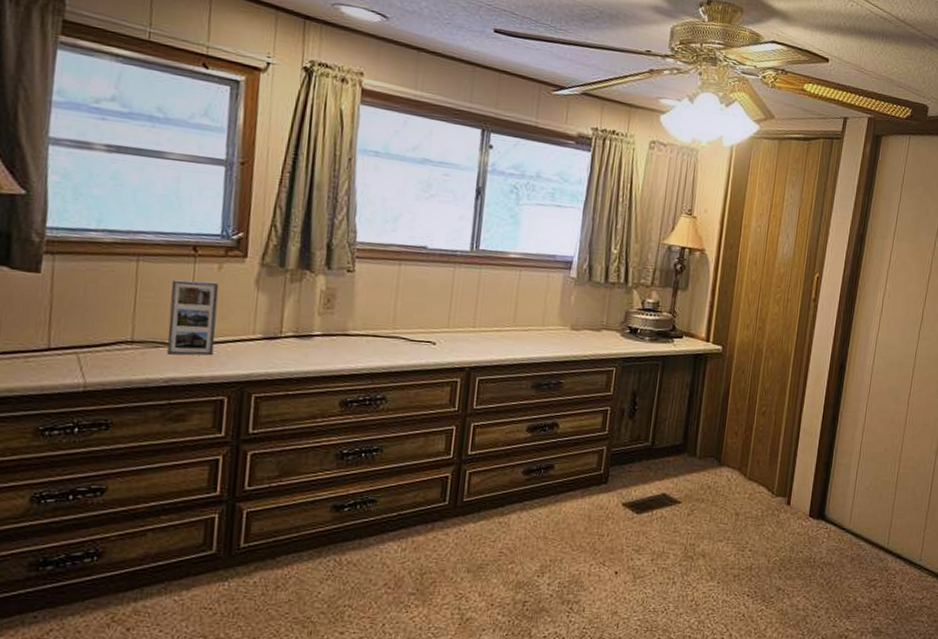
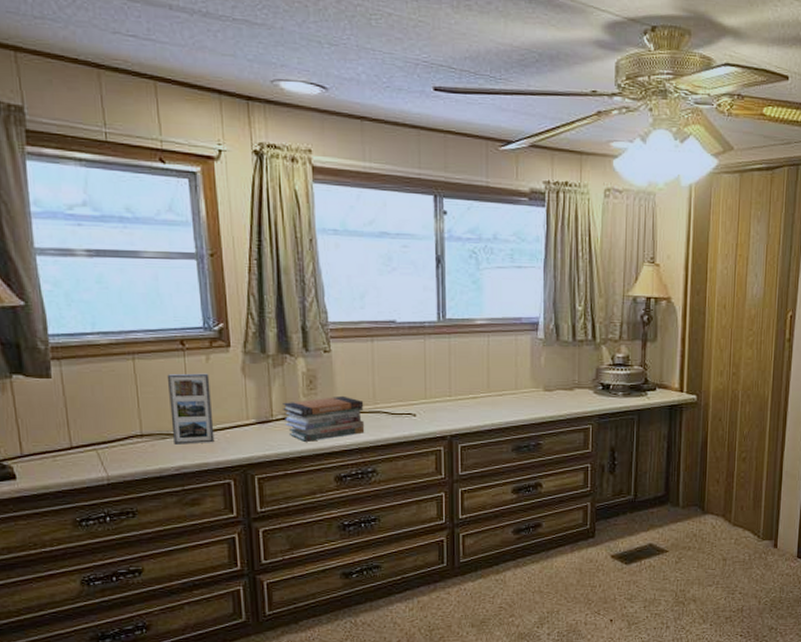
book stack: none [294,317,383,363] -> present [283,395,365,442]

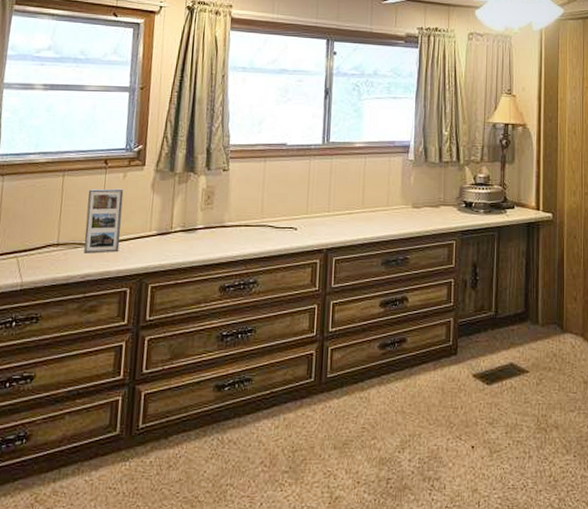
book stack: present [283,395,365,442] -> none [182,210,253,253]

